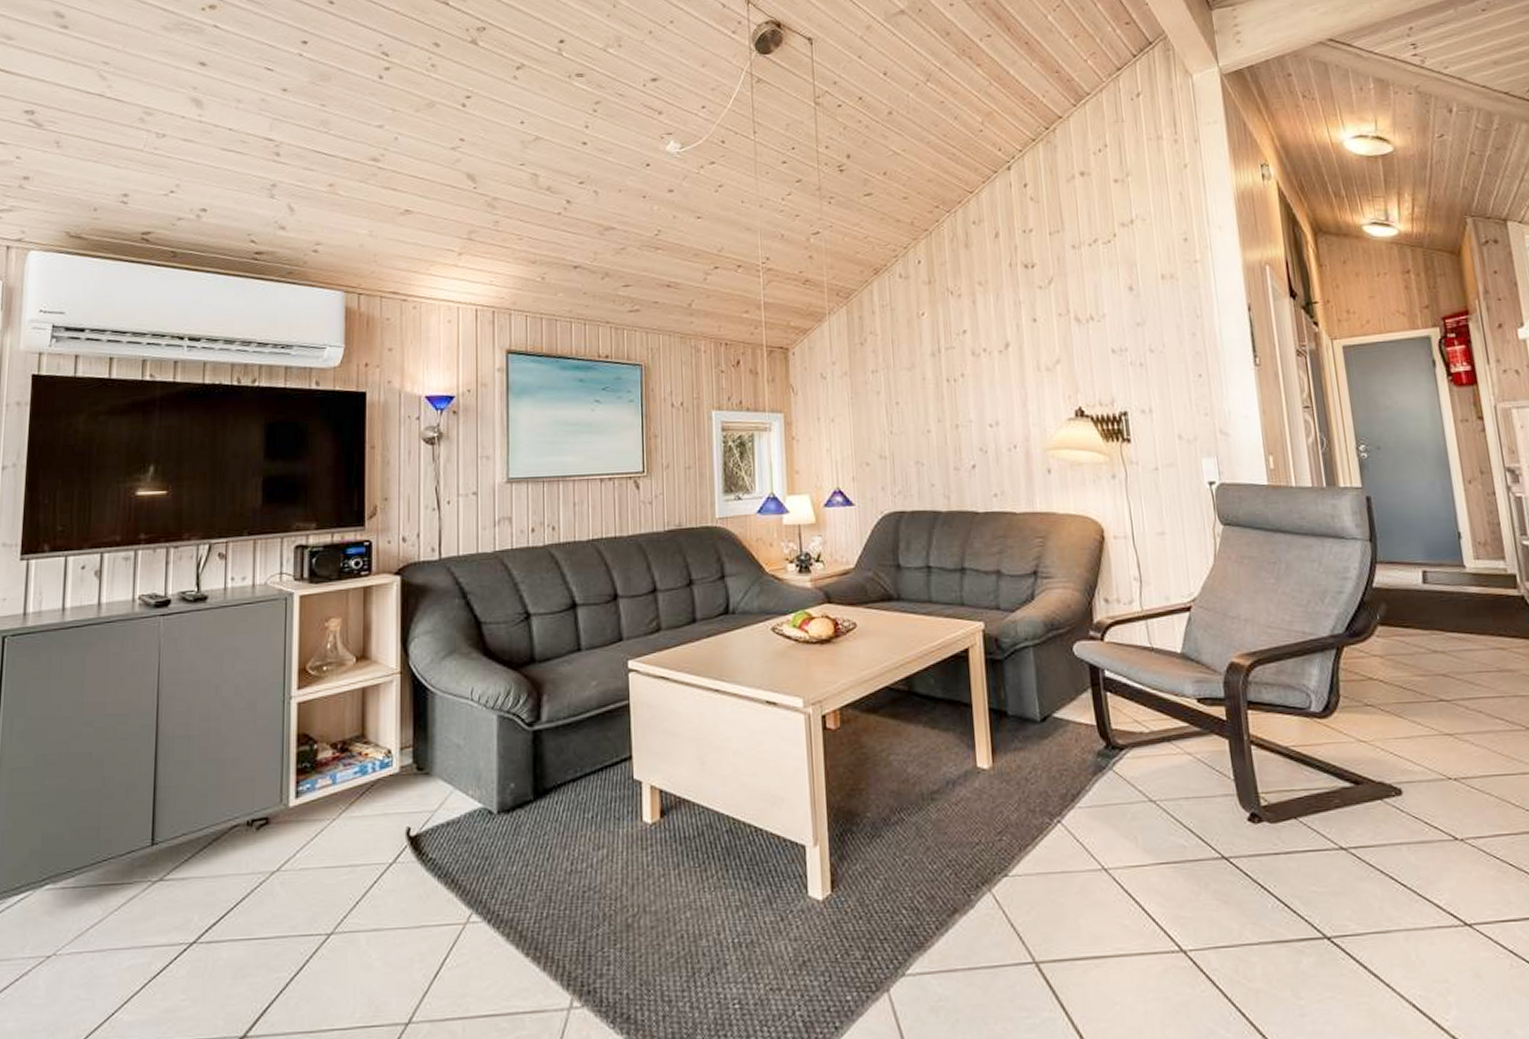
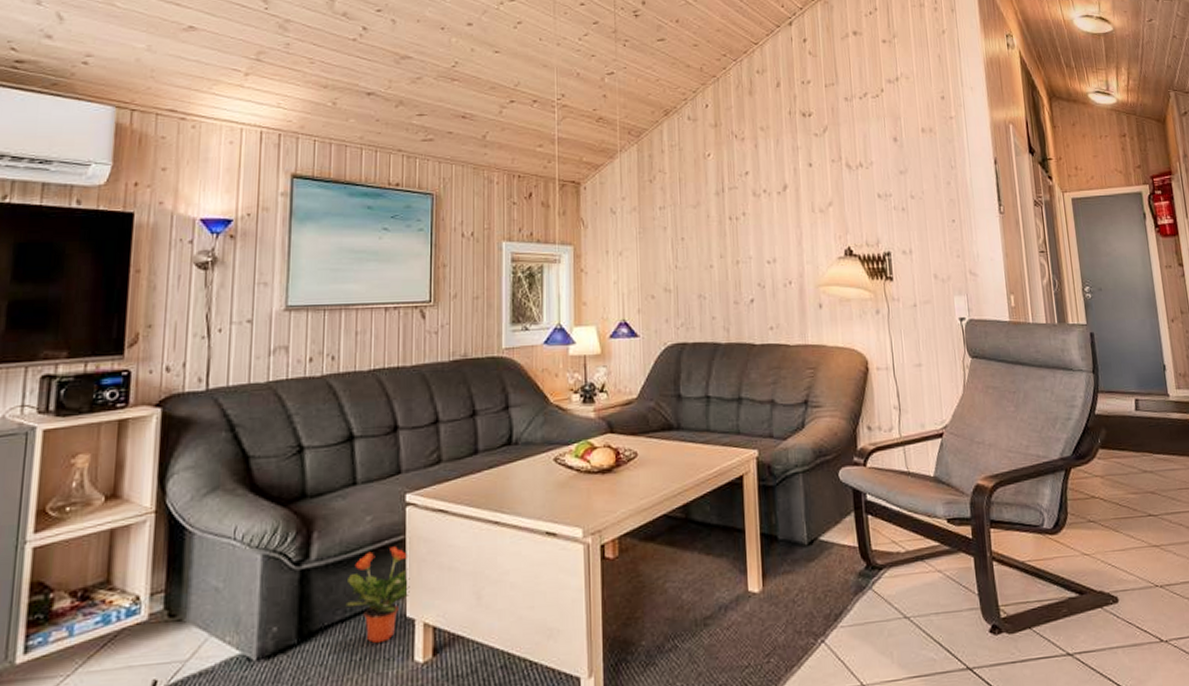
potted plant: none [576,711,636,802] -> present [345,546,410,643]

